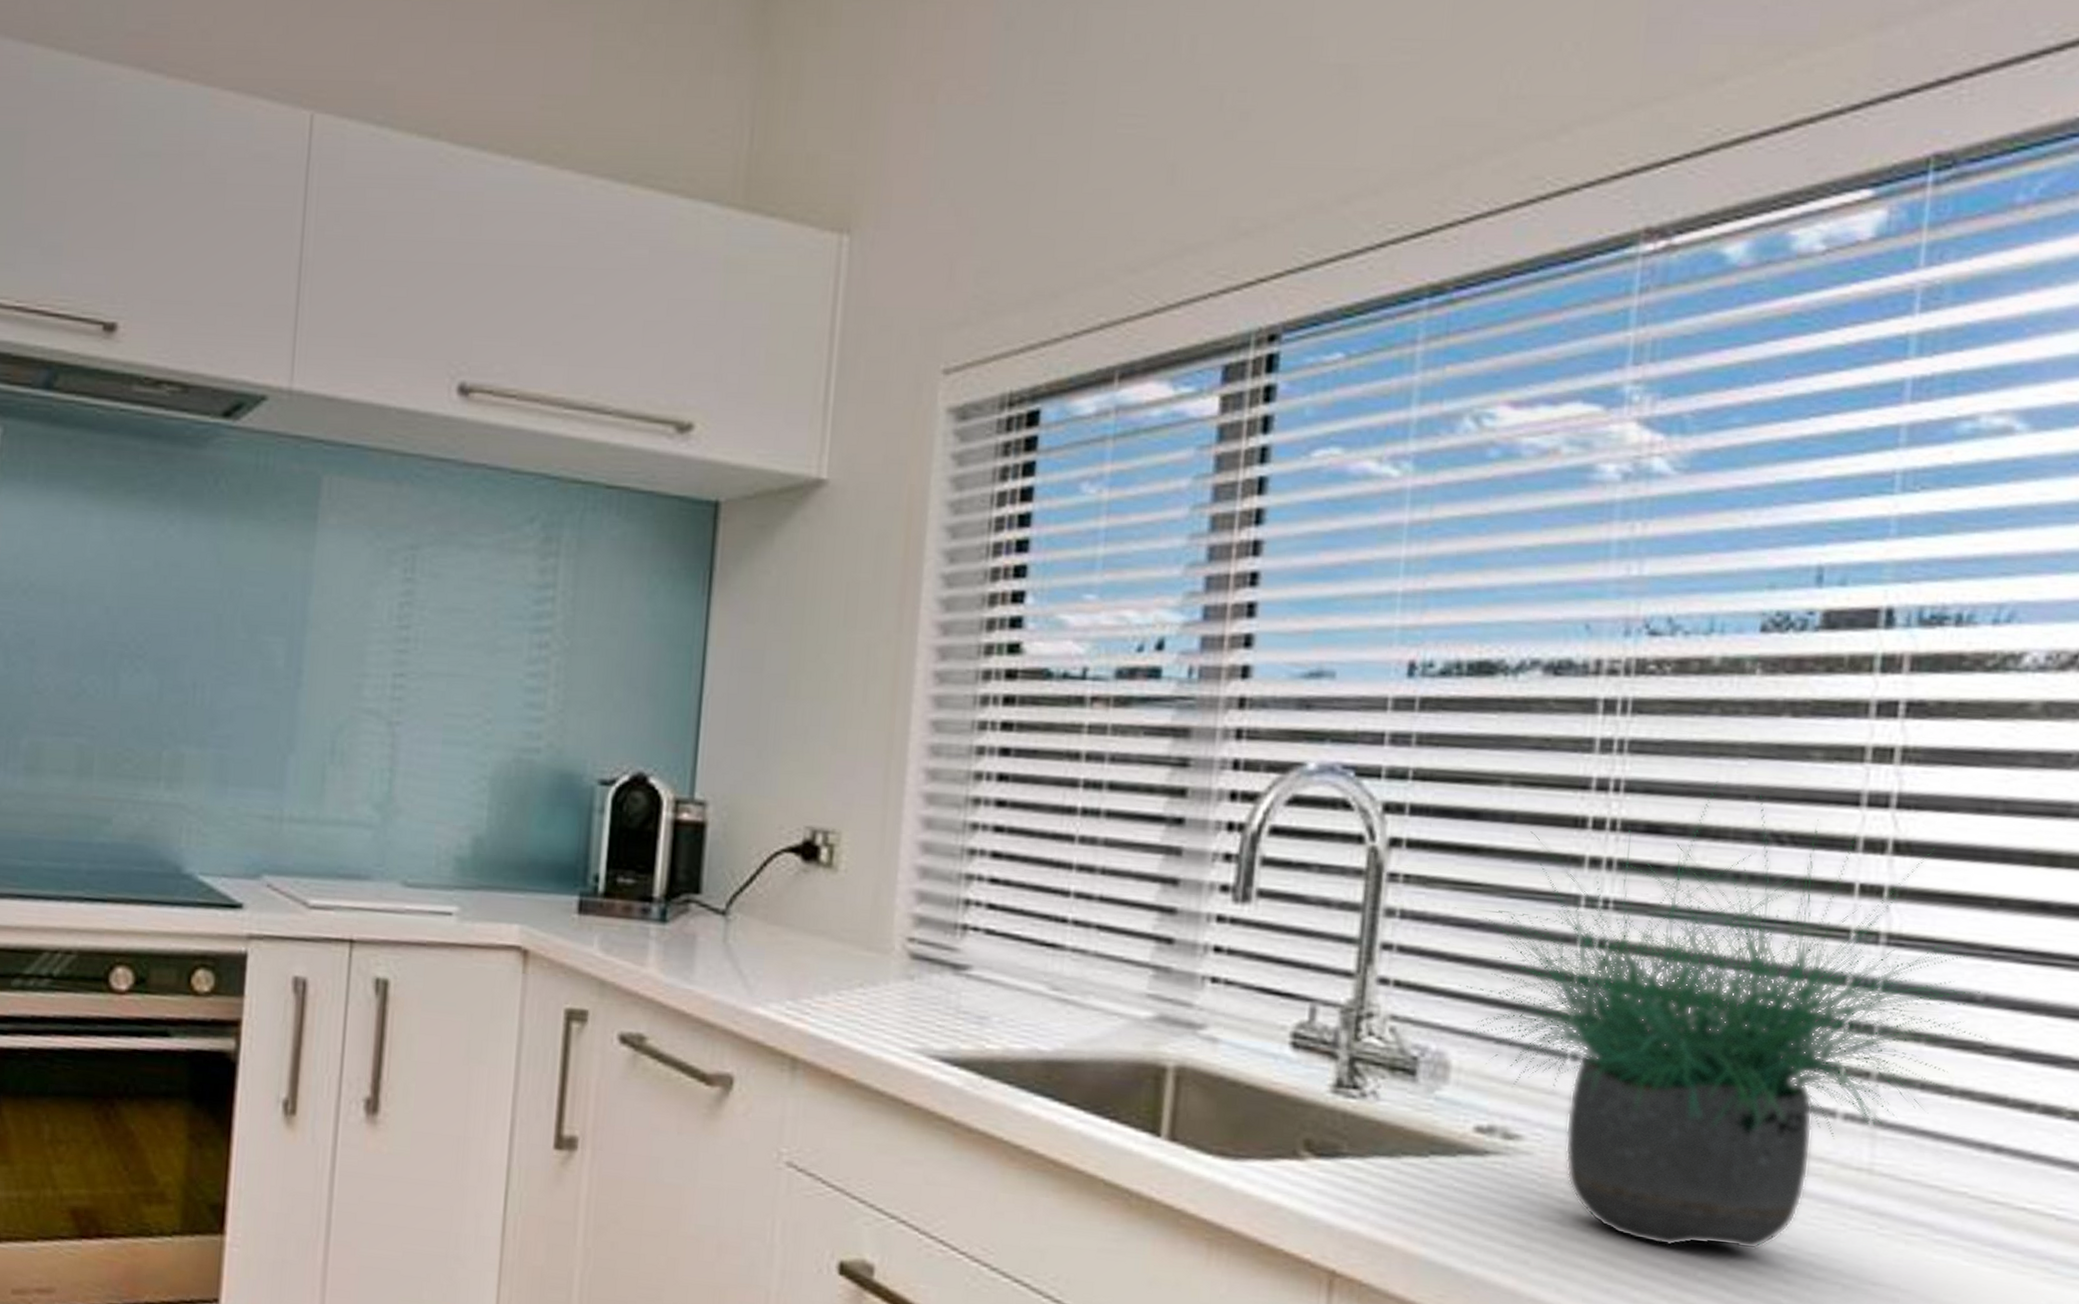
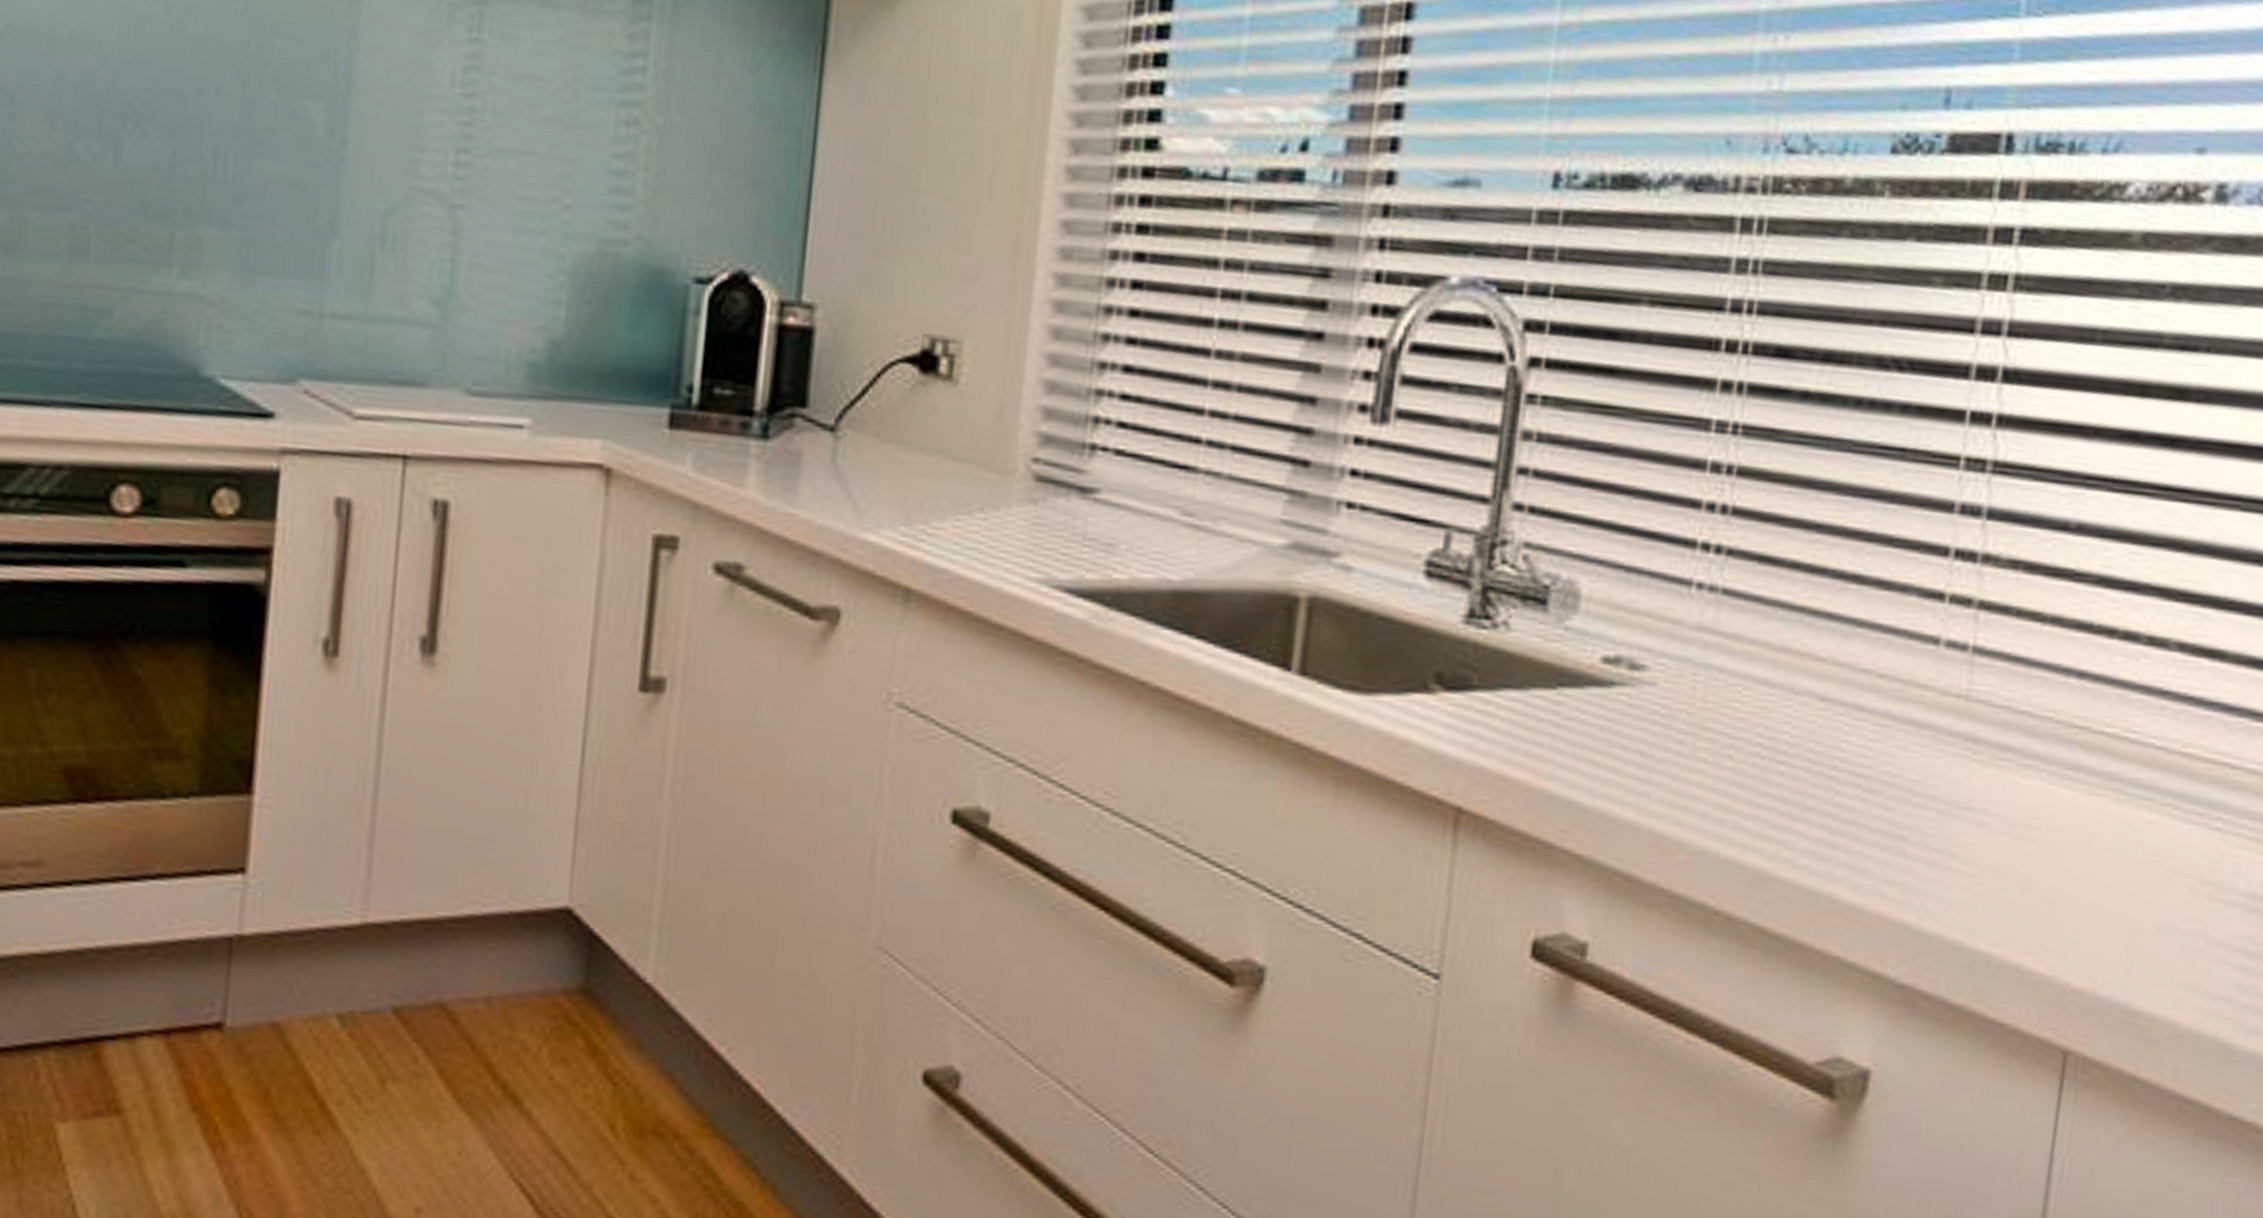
potted plant: present [1456,781,1998,1250] -> none [1591,304,2089,777]

